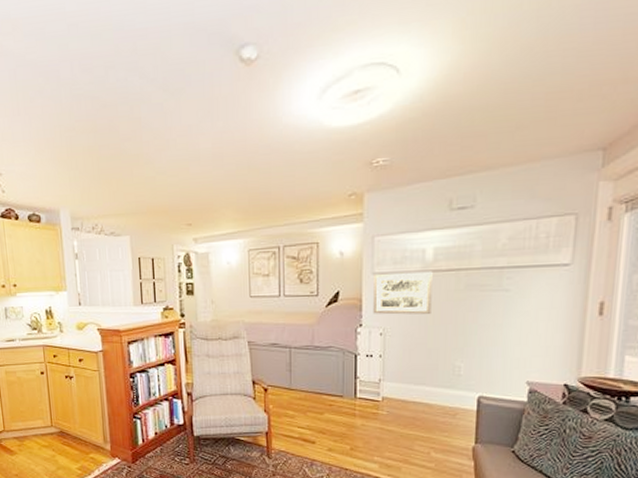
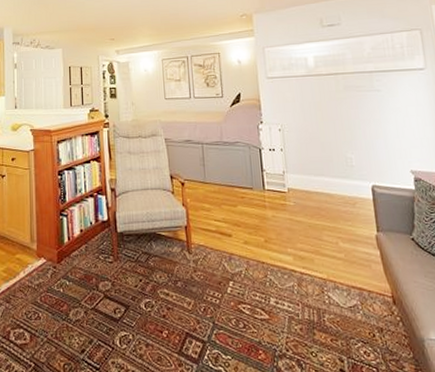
wall art: present [373,271,433,315] -> none [268,75,320,113]

